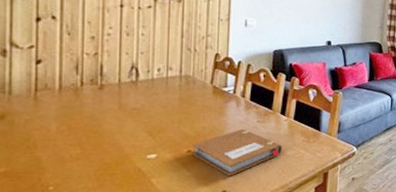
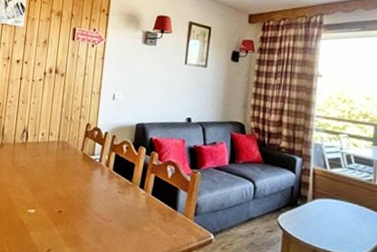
notebook: present [191,128,282,177] -> none [61,197,139,243]

